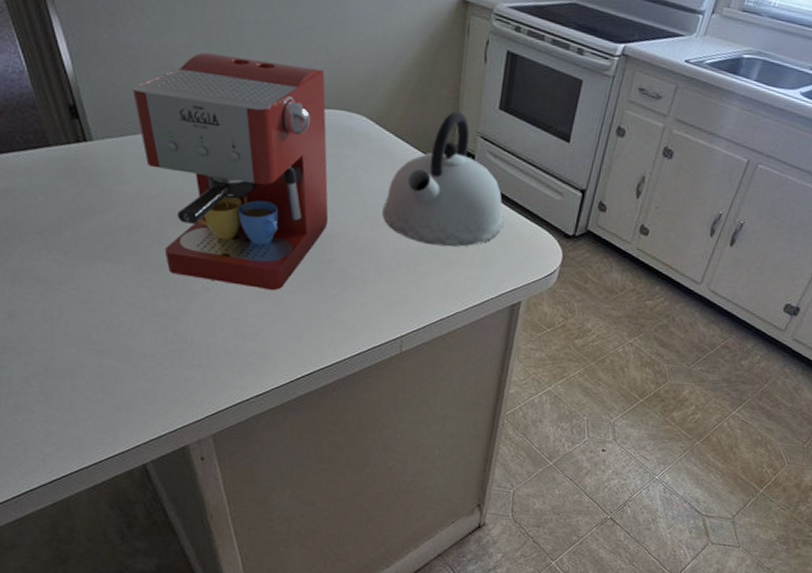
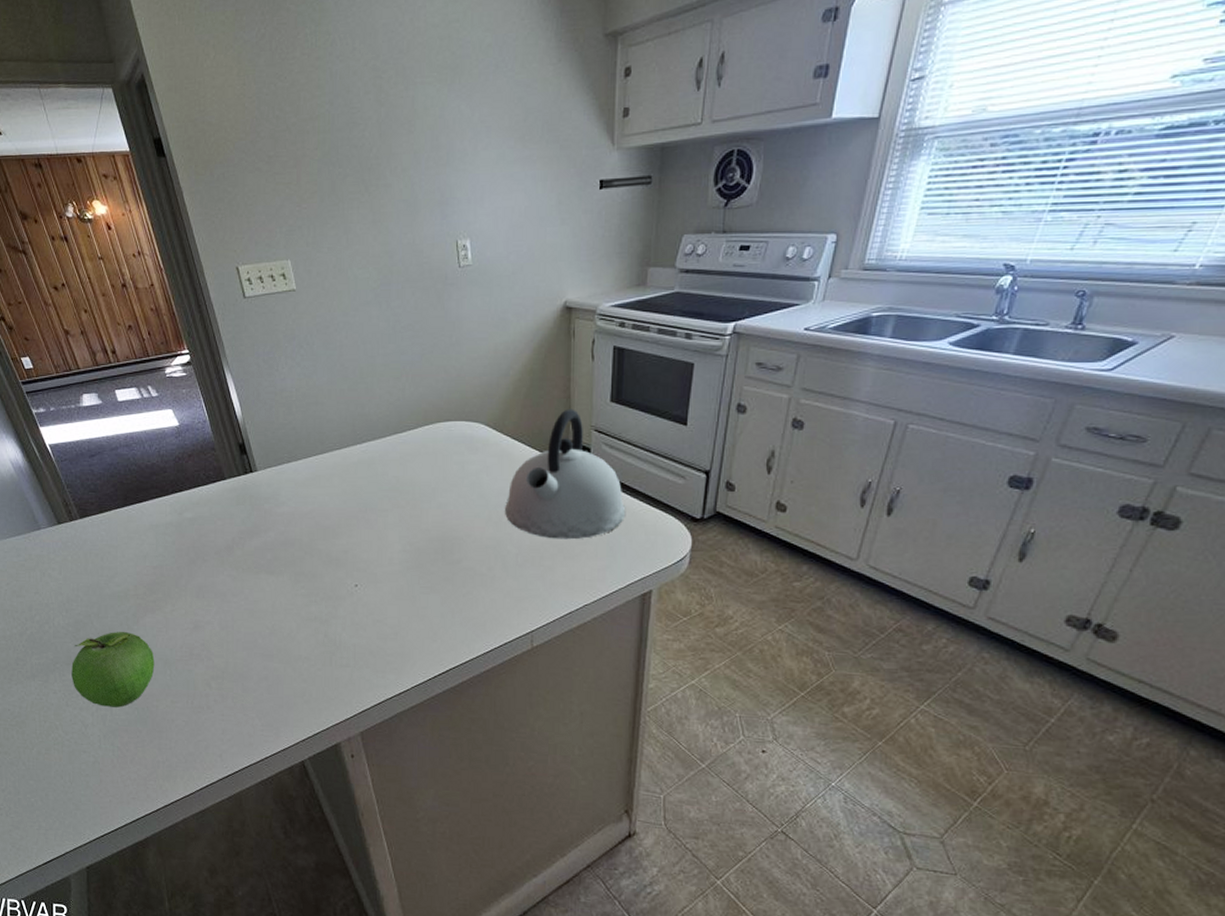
coffee maker: present [133,52,329,291] -> none [287,386,455,593]

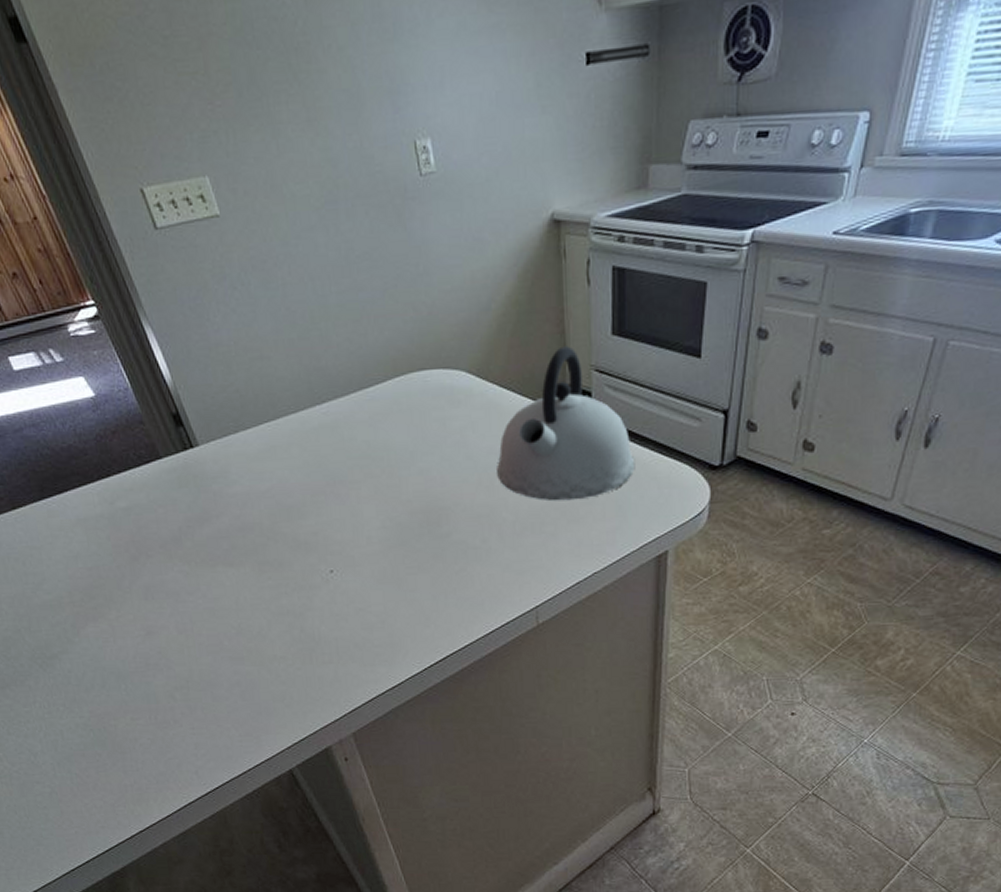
fruit: present [71,632,155,708] -> none [6,646,106,731]

